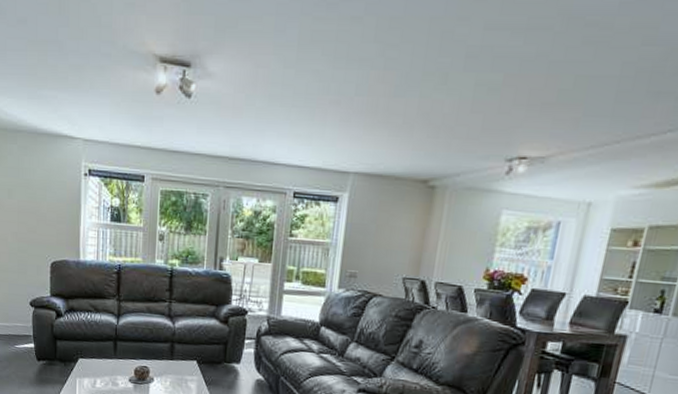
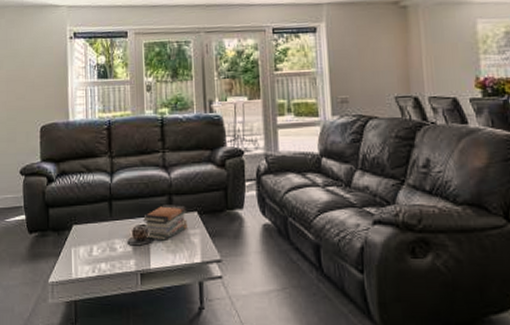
book stack: none [144,351,187,383] -> present [142,205,187,240]

